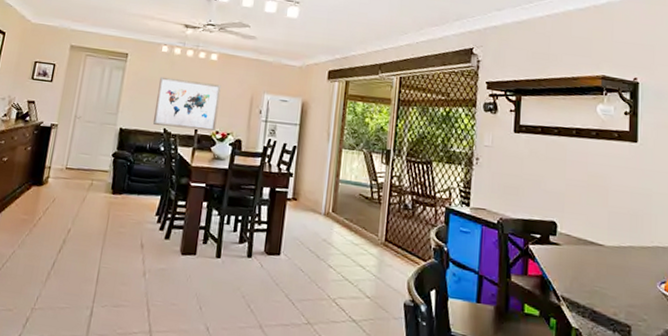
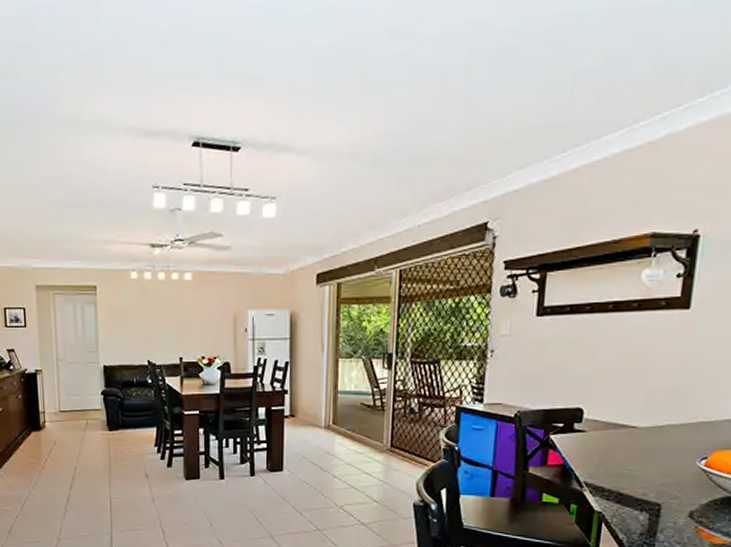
wall art: present [152,76,221,132] -> none [134,306,201,357]

